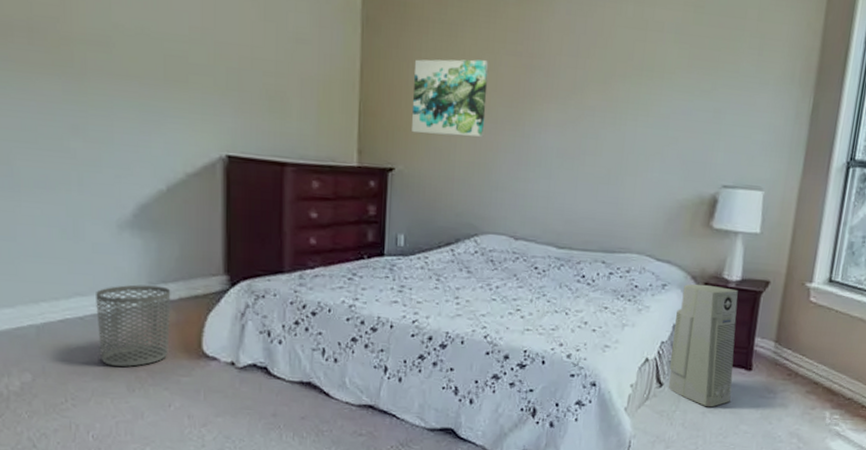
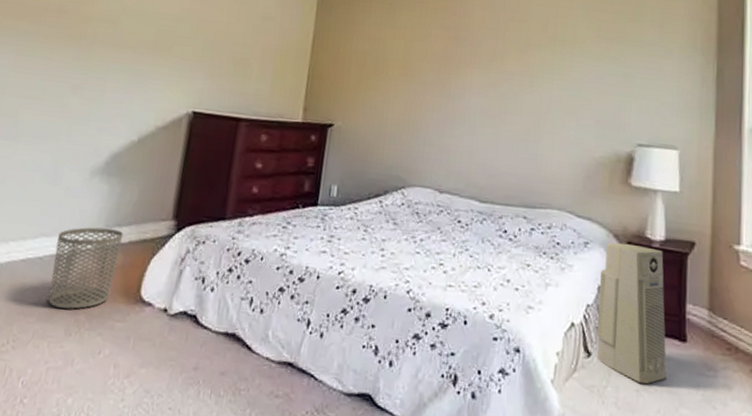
wall art: present [412,59,489,137] -> none [351,32,421,98]

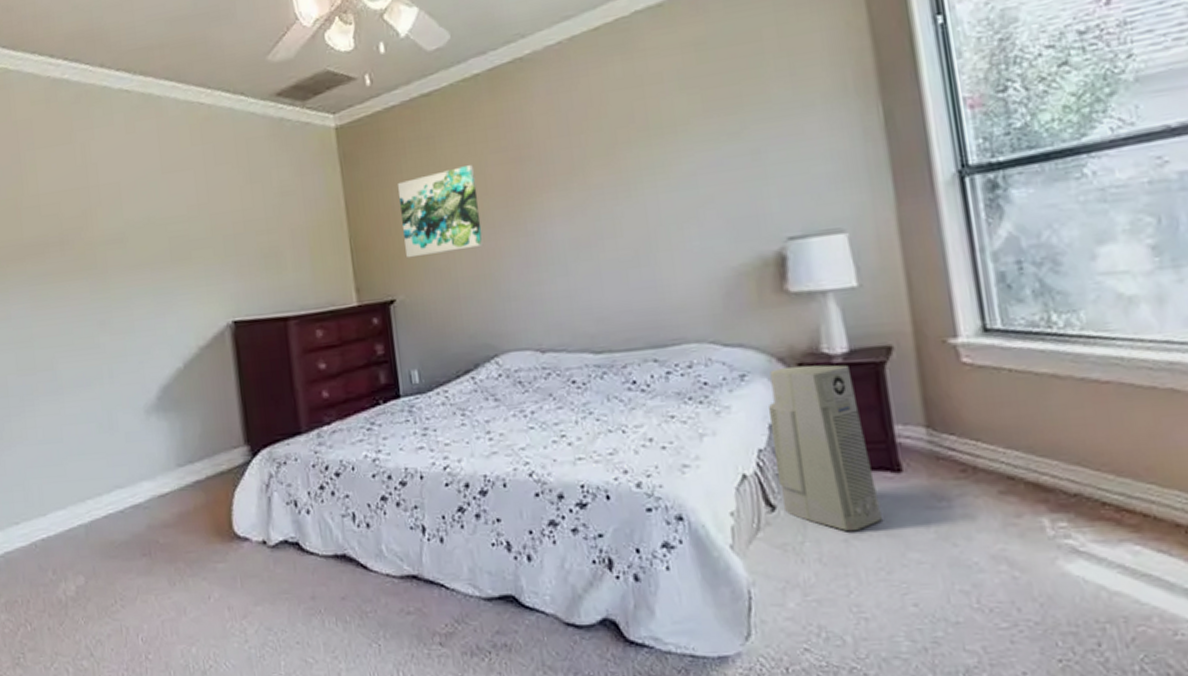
waste bin: present [48,227,124,309] -> none [132,467,203,559]
wall art: none [351,32,421,98] -> present [398,165,484,259]

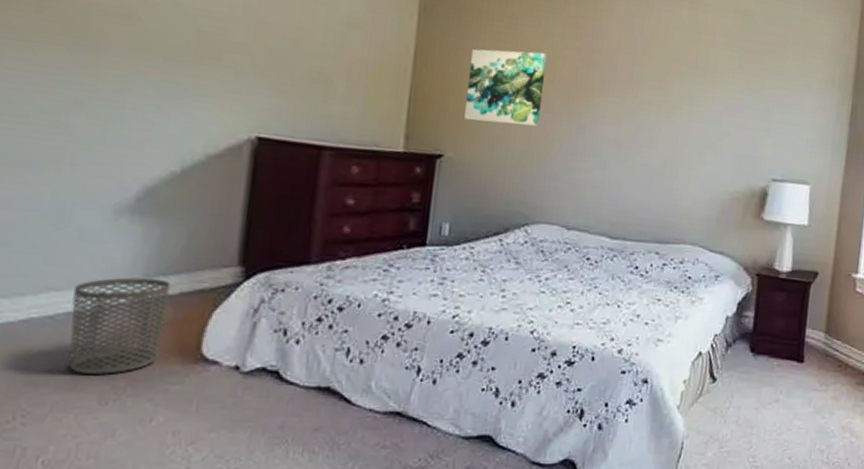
waste bin: none [132,467,203,559] -> present [69,277,171,374]
air purifier: present [769,364,882,532] -> none [722,275,789,403]

